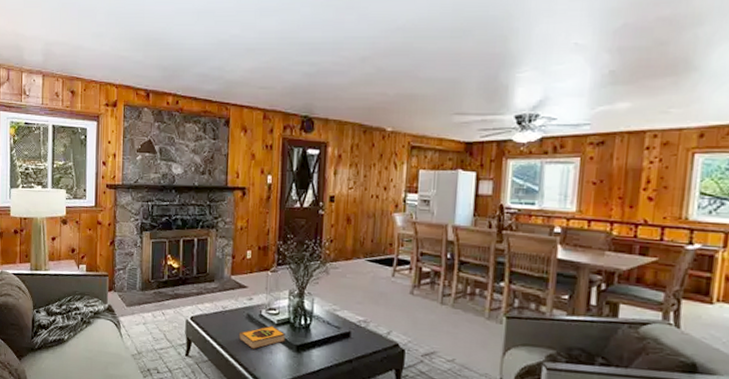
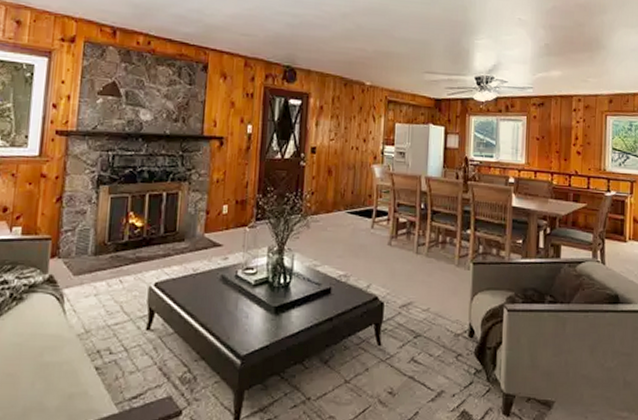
hardback book: present [238,325,286,350] -> none [210,287,264,315]

